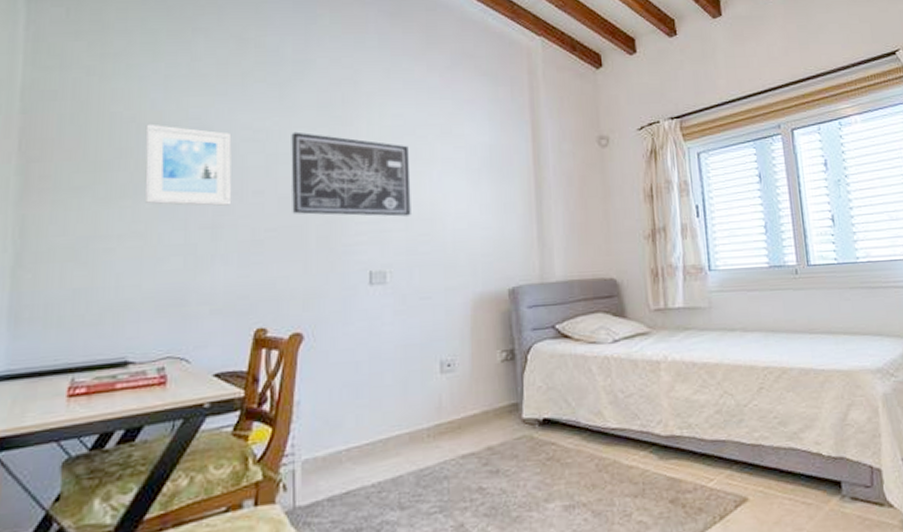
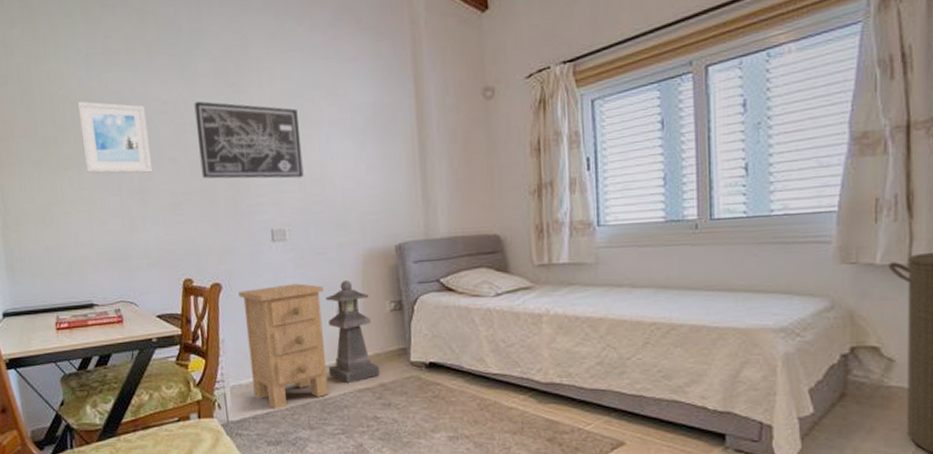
nightstand: none [324,332,426,487] -> present [239,283,329,409]
lantern: none [427,328,487,449] -> present [326,280,380,384]

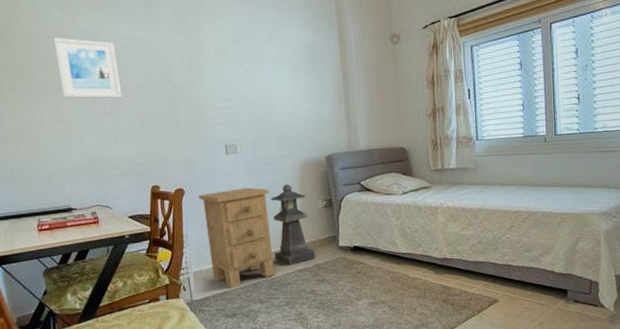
wall art: present [194,101,304,179] -> none [157,39,251,104]

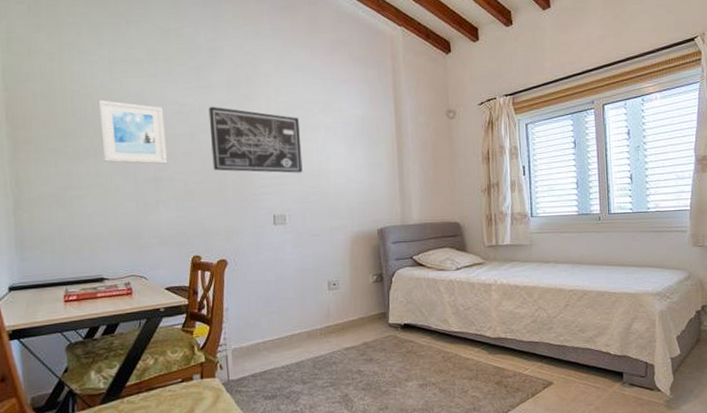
wall art: none [157,39,251,104] -> present [208,106,303,173]
nightstand: present [199,187,275,289] -> none [243,260,320,368]
lantern: present [271,184,315,266] -> none [319,257,363,344]

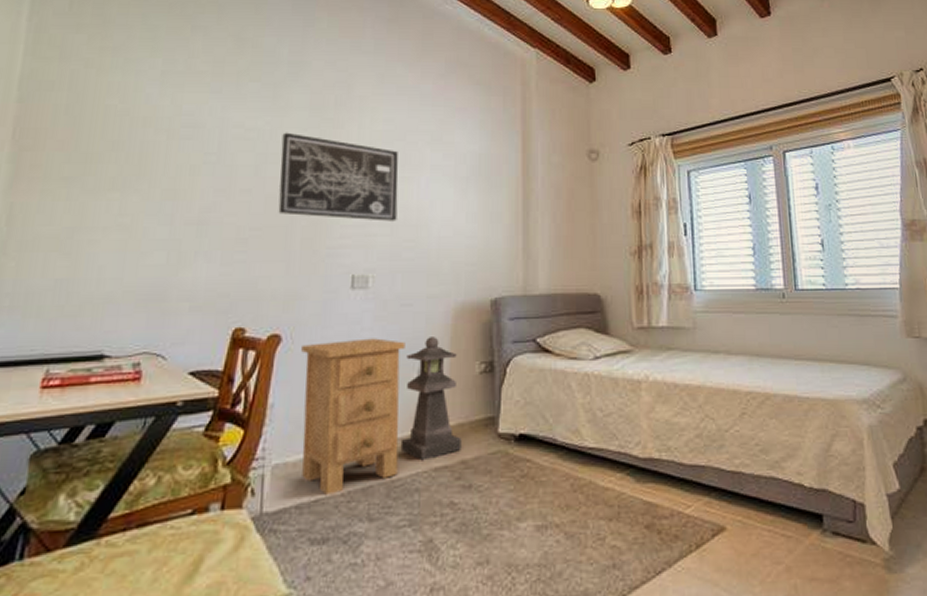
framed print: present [98,99,168,164] -> none [133,118,224,202]
nightstand: none [243,260,320,368] -> present [301,338,405,495]
lantern: none [319,257,363,344] -> present [400,337,462,461]

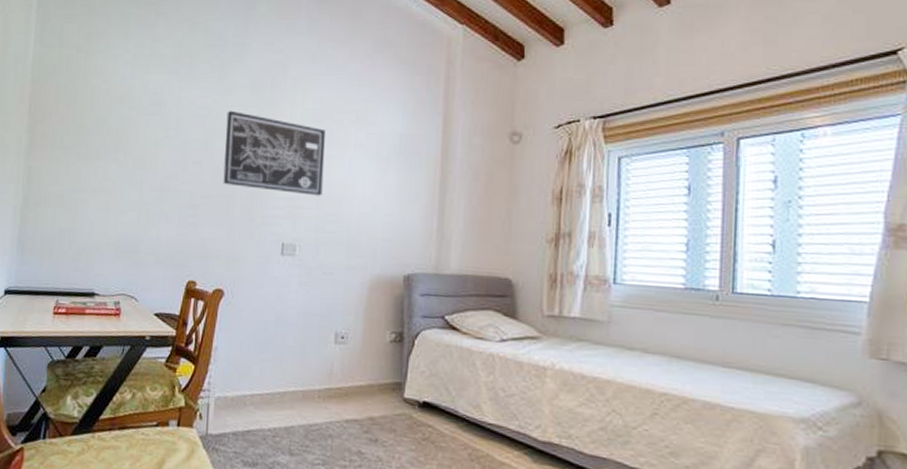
nightstand: present [301,338,405,495] -> none [238,300,325,428]
lantern: present [400,337,462,461] -> none [317,304,371,412]

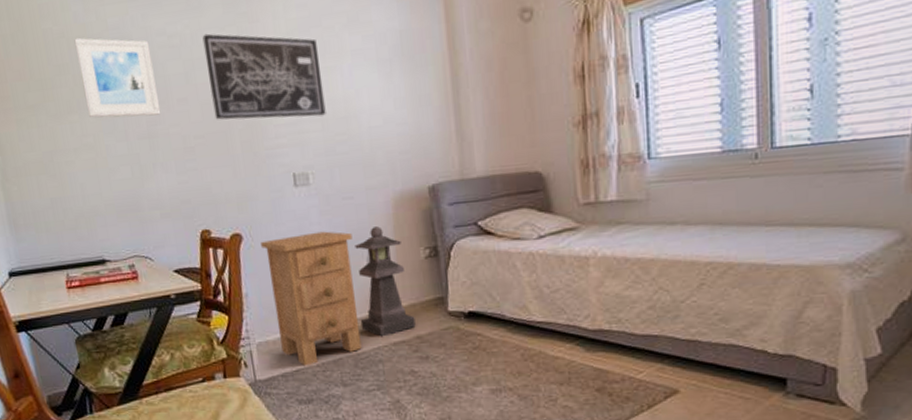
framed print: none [113,96,180,172] -> present [74,37,161,118]
nightstand: none [238,300,325,428] -> present [261,231,362,366]
lantern: none [317,304,371,412] -> present [355,226,416,337]

